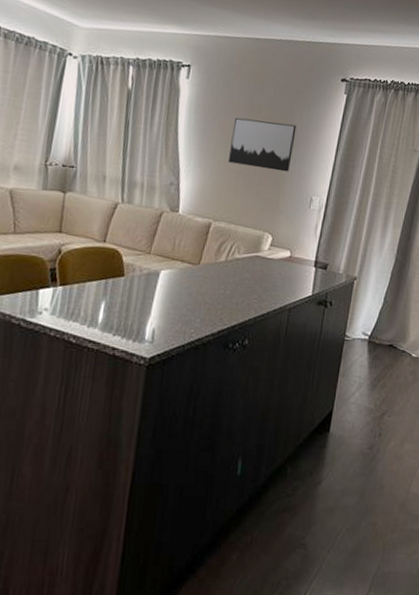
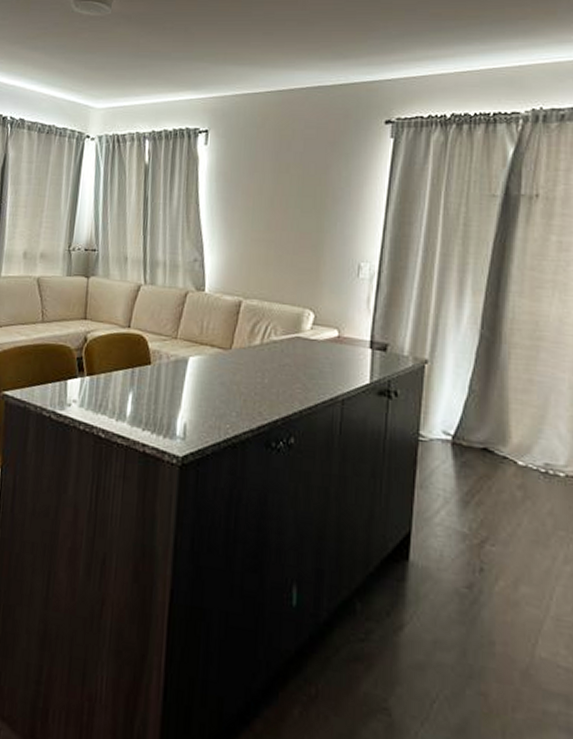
wall art: present [227,117,297,172] -> none [255,180,334,237]

